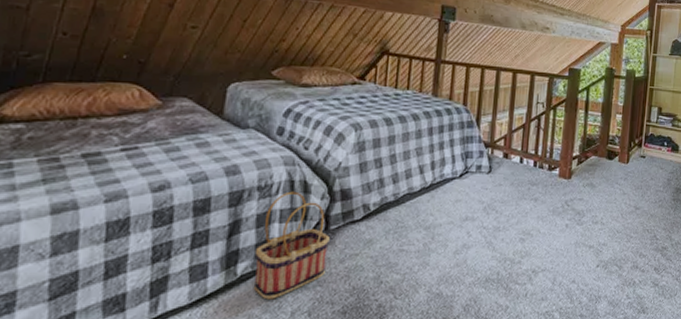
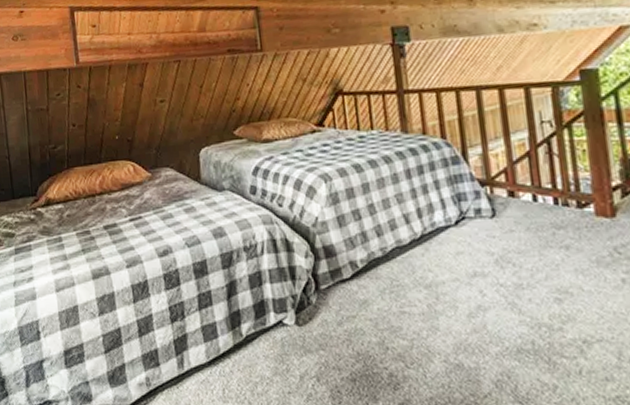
basket: present [253,191,330,300] -> none [253,250,325,362]

